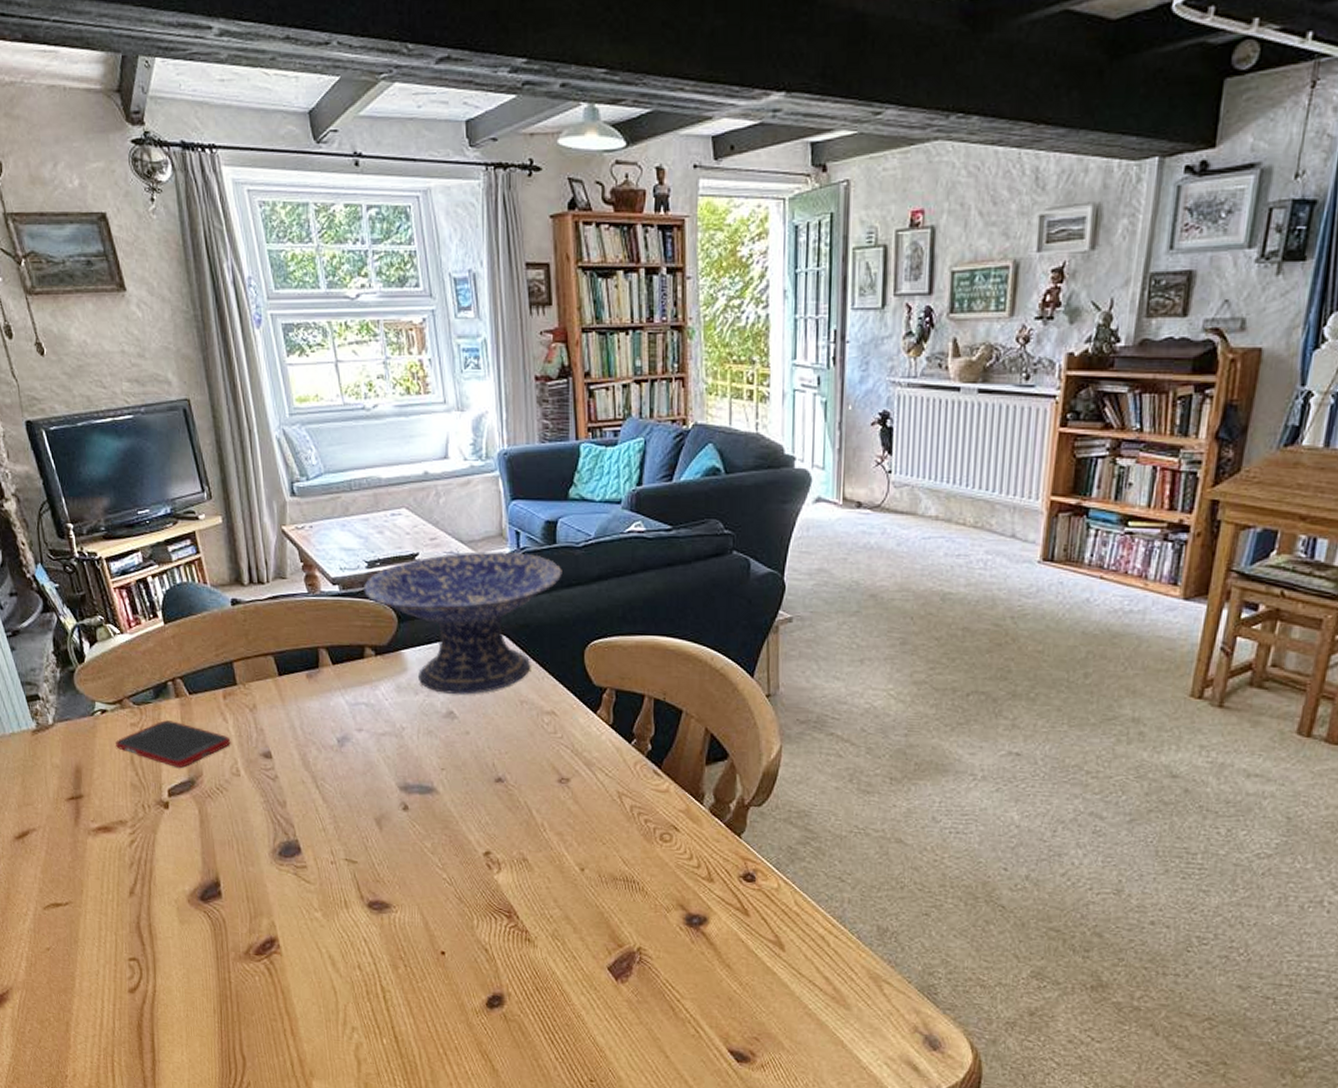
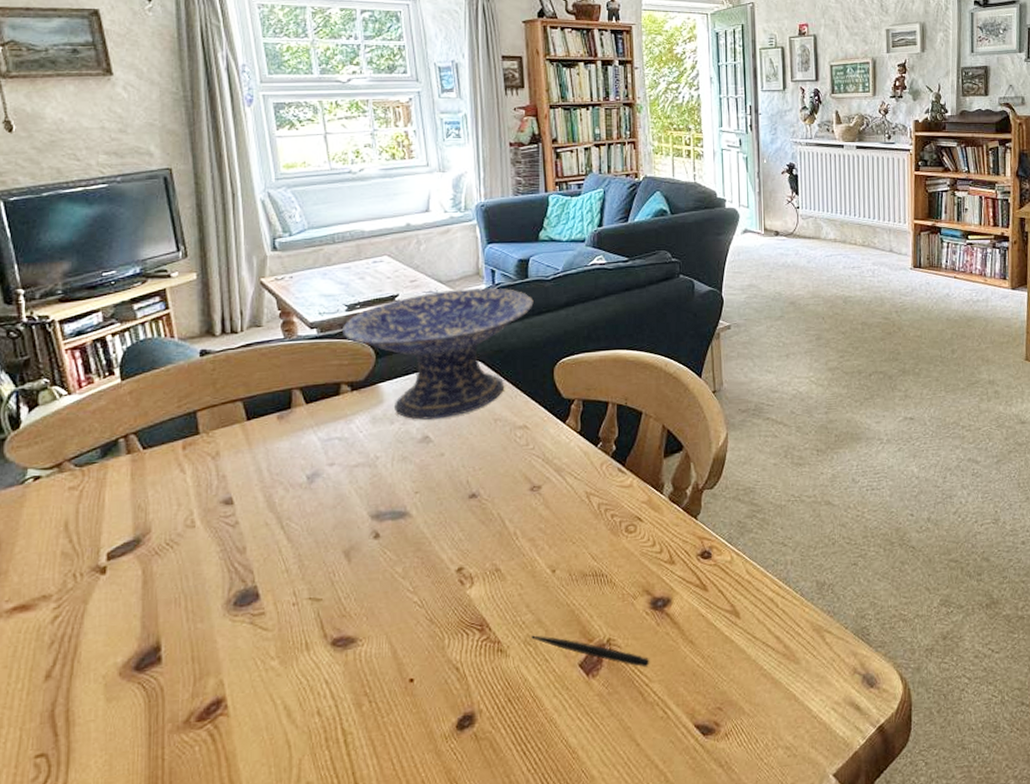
cell phone: present [116,720,231,768] -> none [48,479,187,528]
pen: none [559,931,683,983] -> present [531,635,650,668]

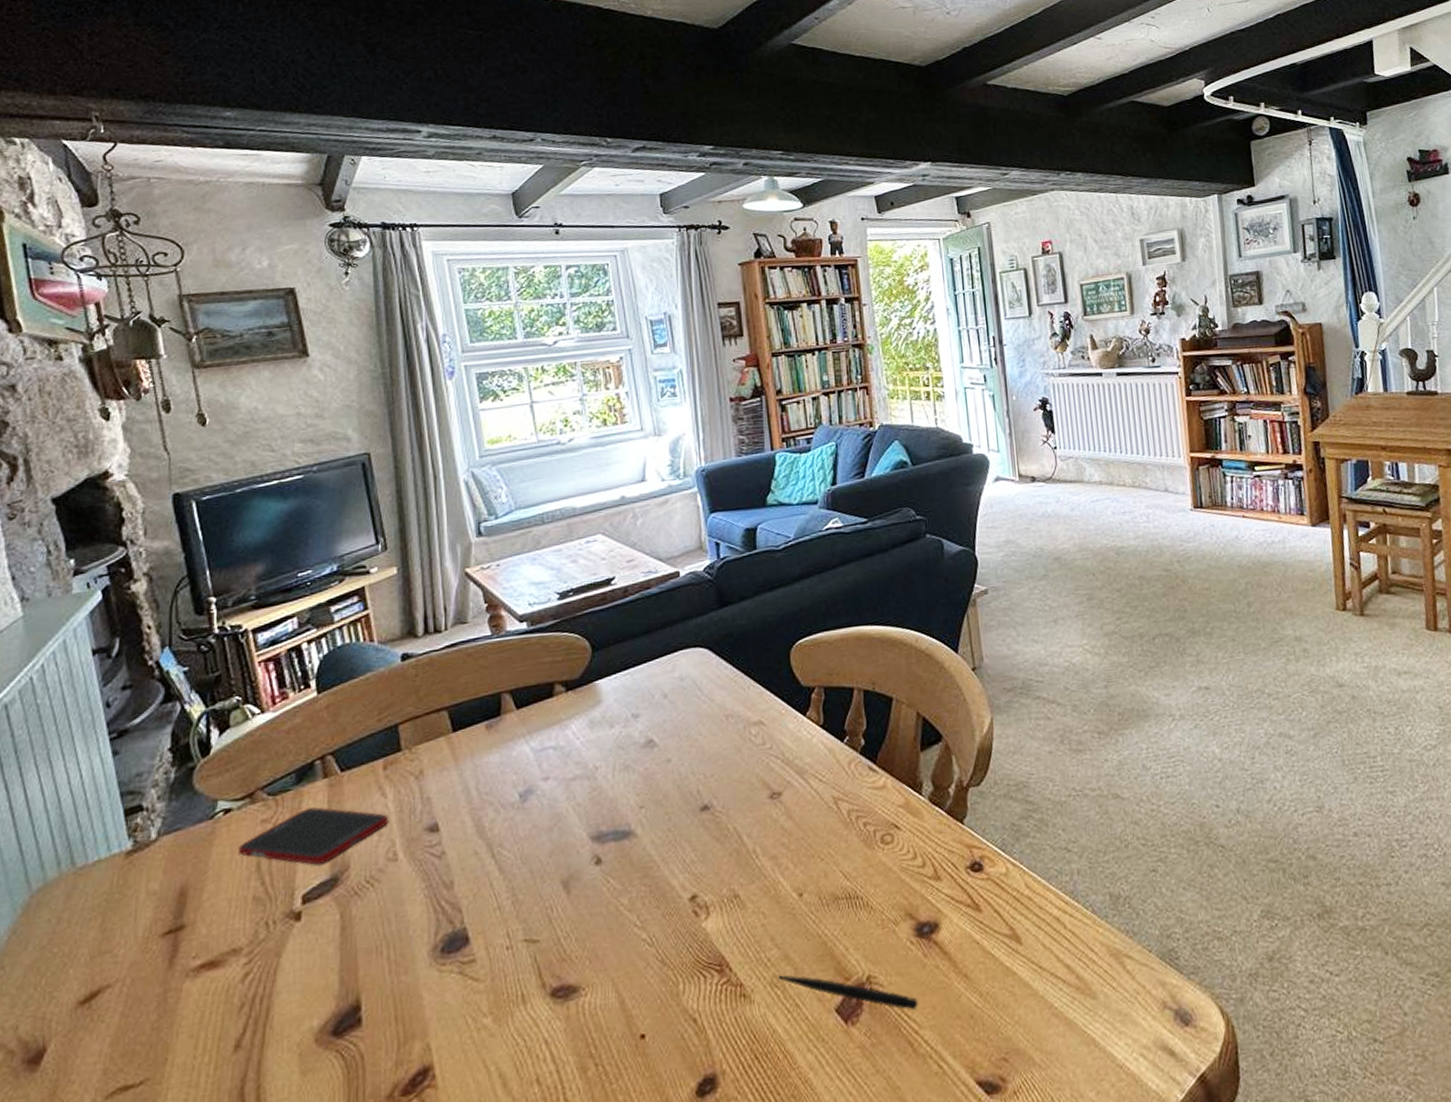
cell phone: none [48,479,187,528] -> present [239,807,389,865]
decorative bowl: present [341,287,534,420] -> none [553,562,764,721]

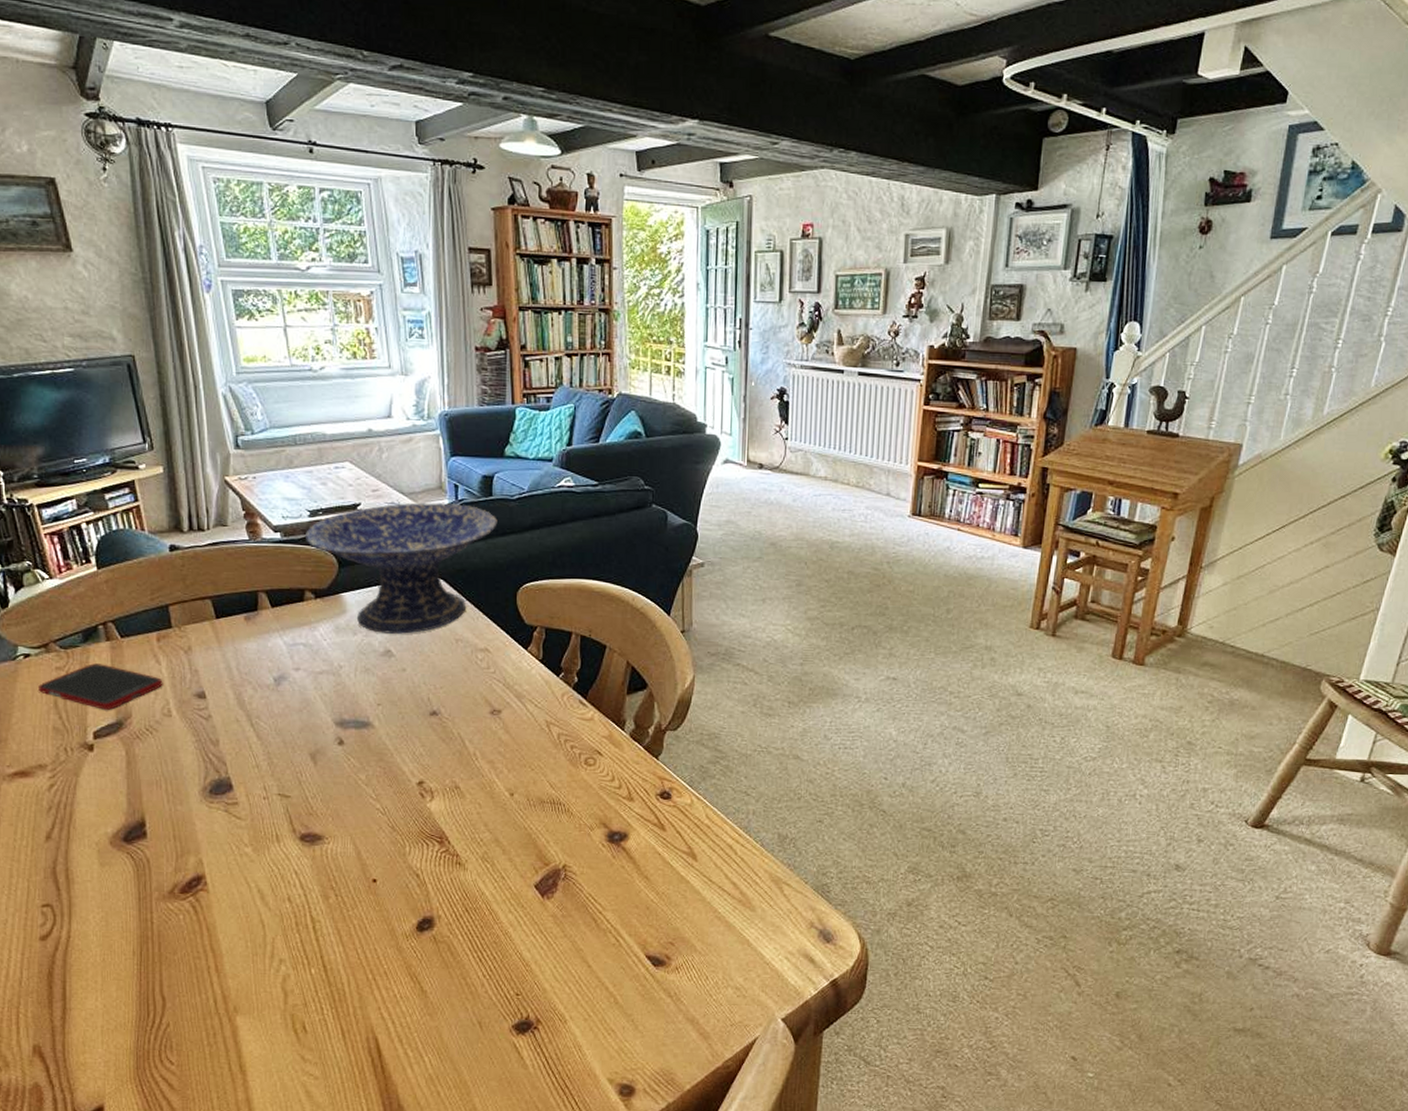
decorative bowl: none [553,562,764,721] -> present [304,502,498,634]
pen: present [779,974,919,1010] -> none [489,853,605,896]

